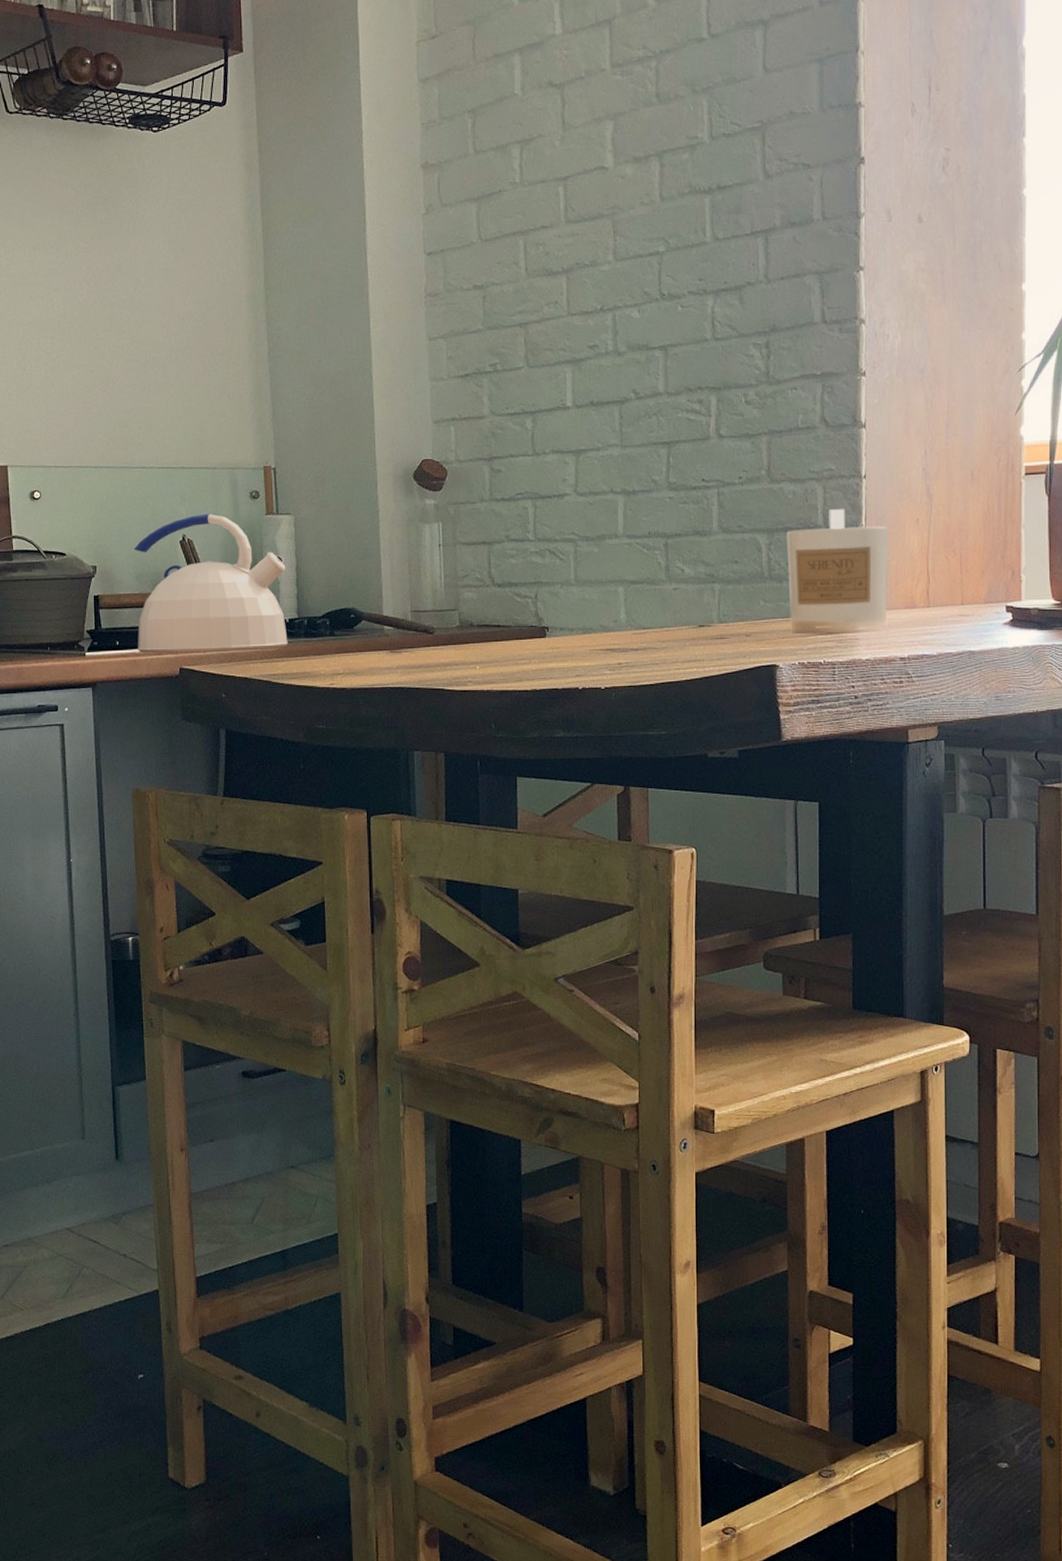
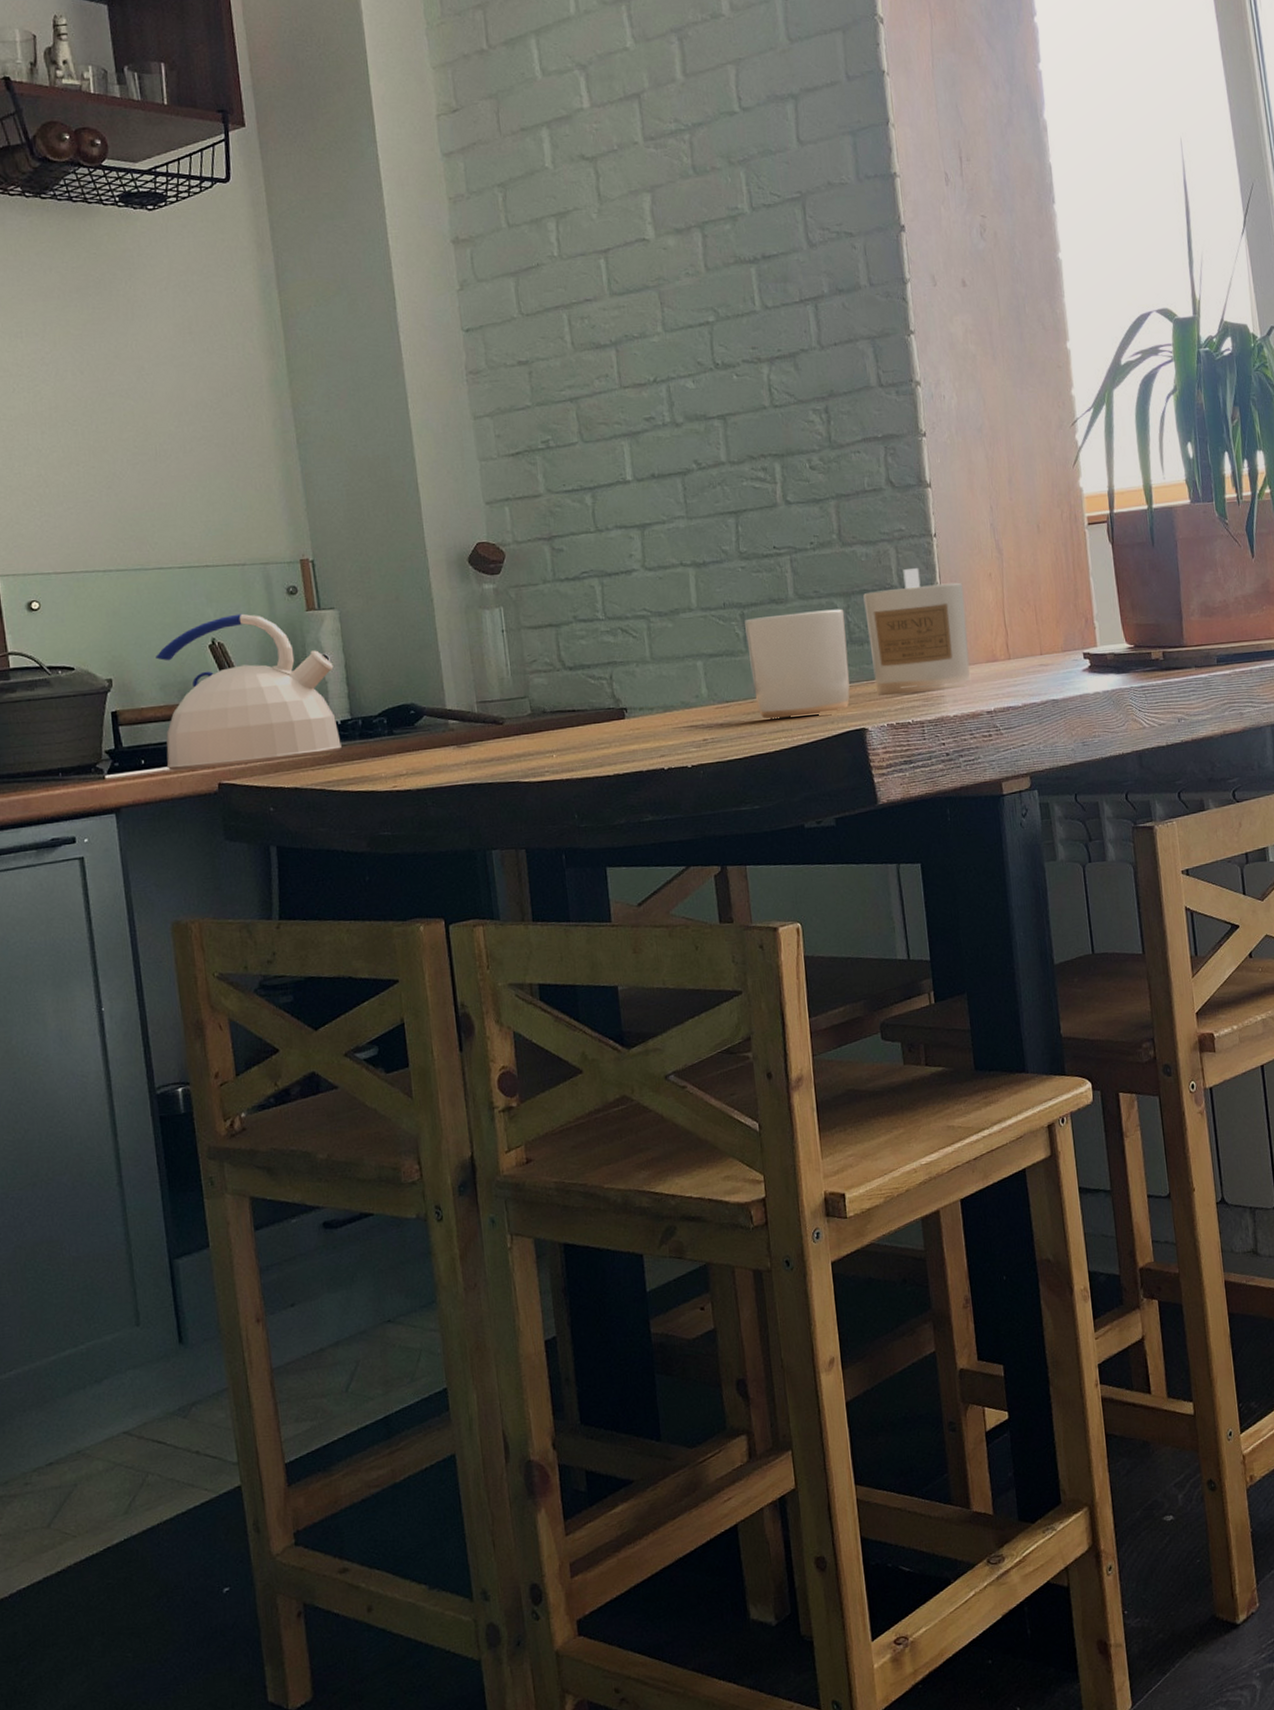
mug: none [668,545,767,648] -> present [745,608,850,719]

